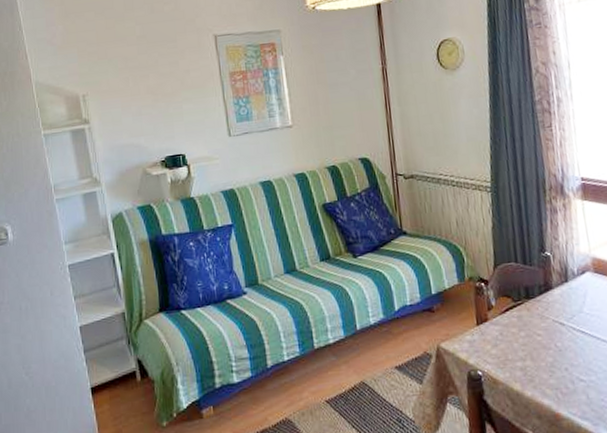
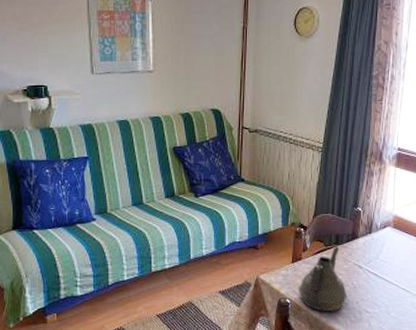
teapot: none [490,300,554,384] -> present [299,246,348,311]

